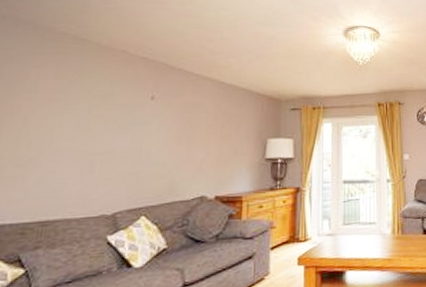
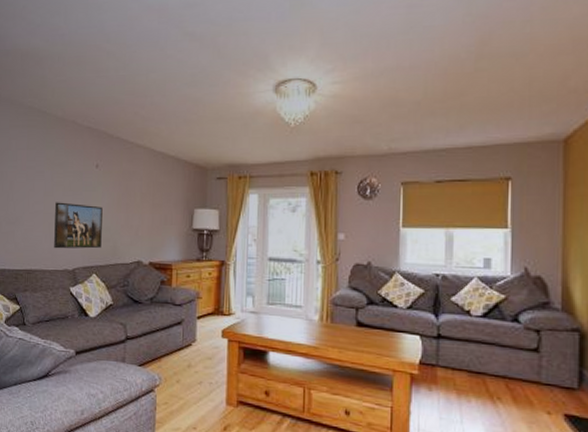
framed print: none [86,137,158,192] -> present [54,202,103,249]

